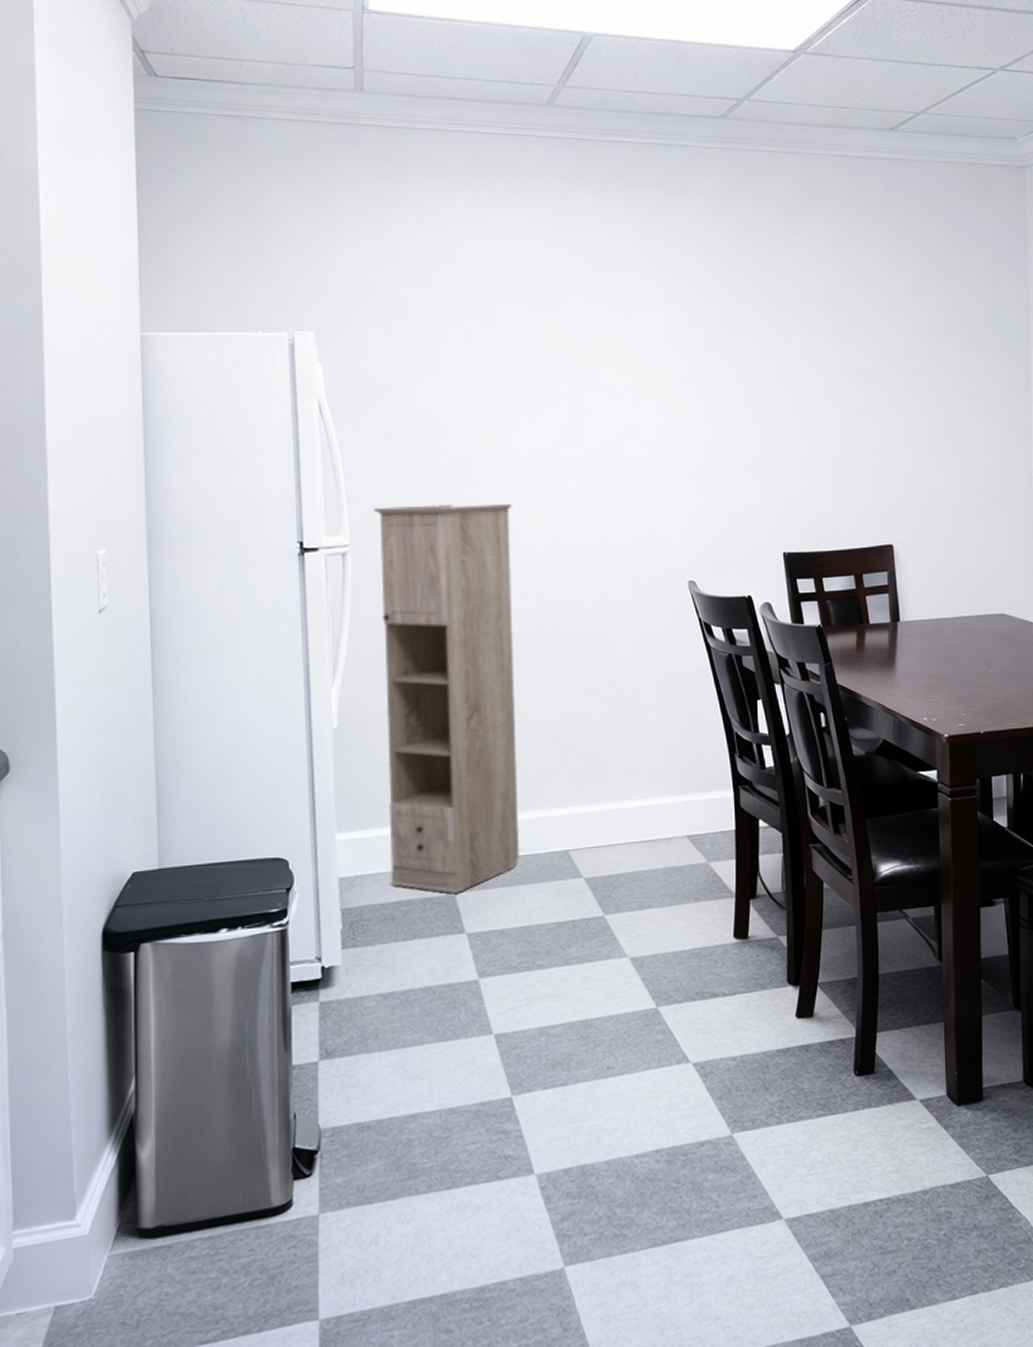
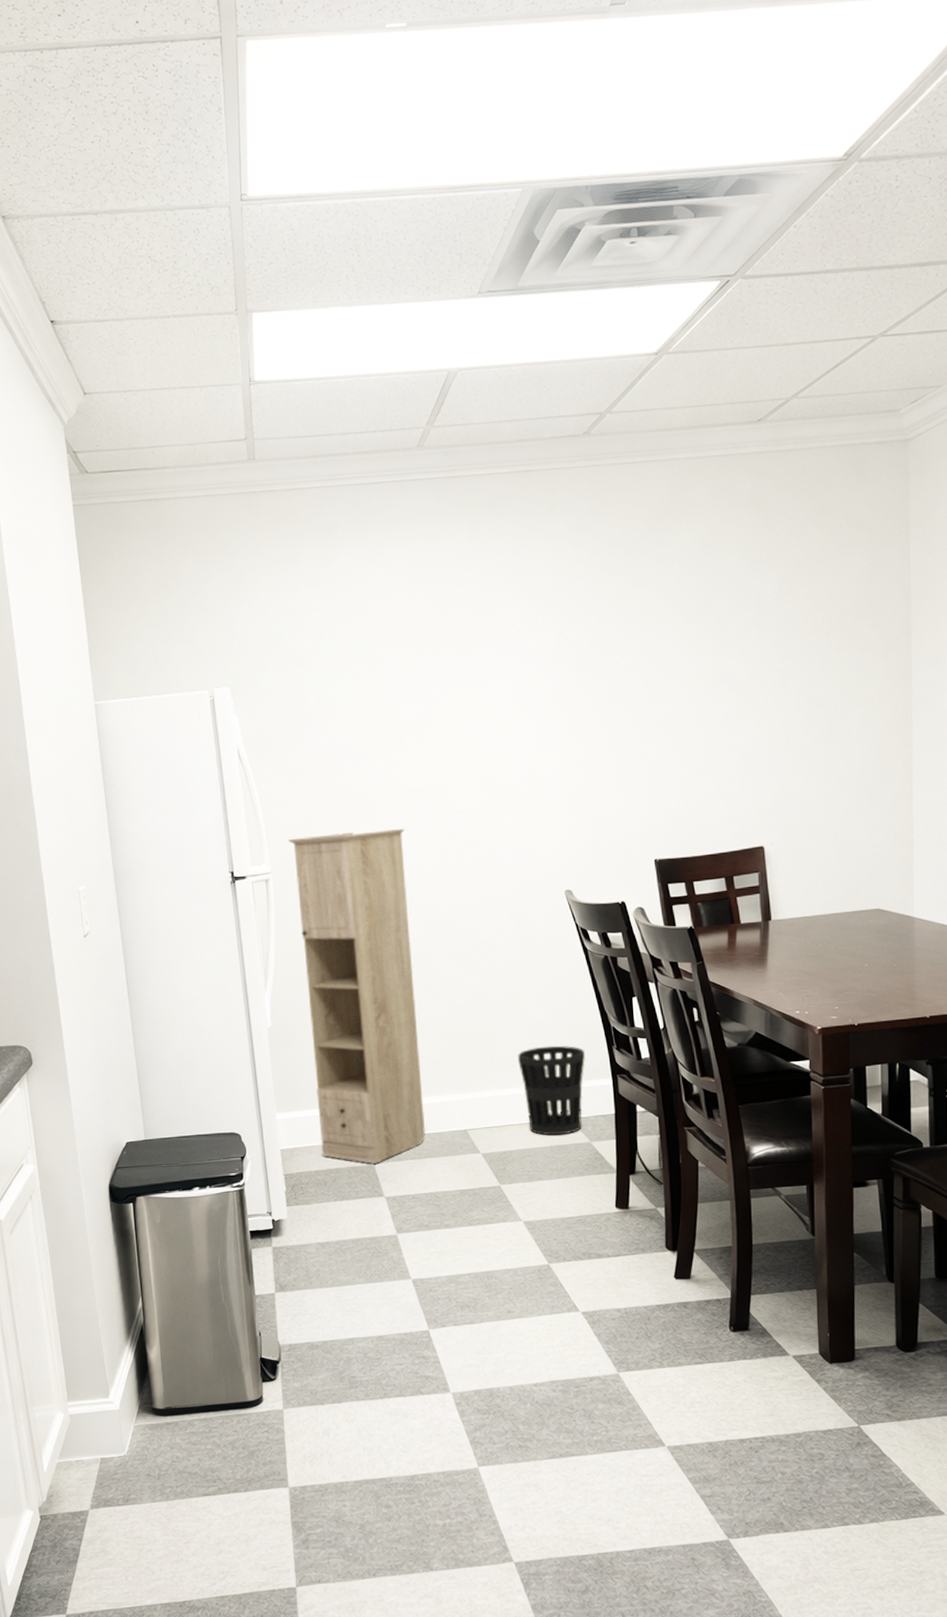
wastebasket: none [630,752,705,856] -> present [518,1045,585,1136]

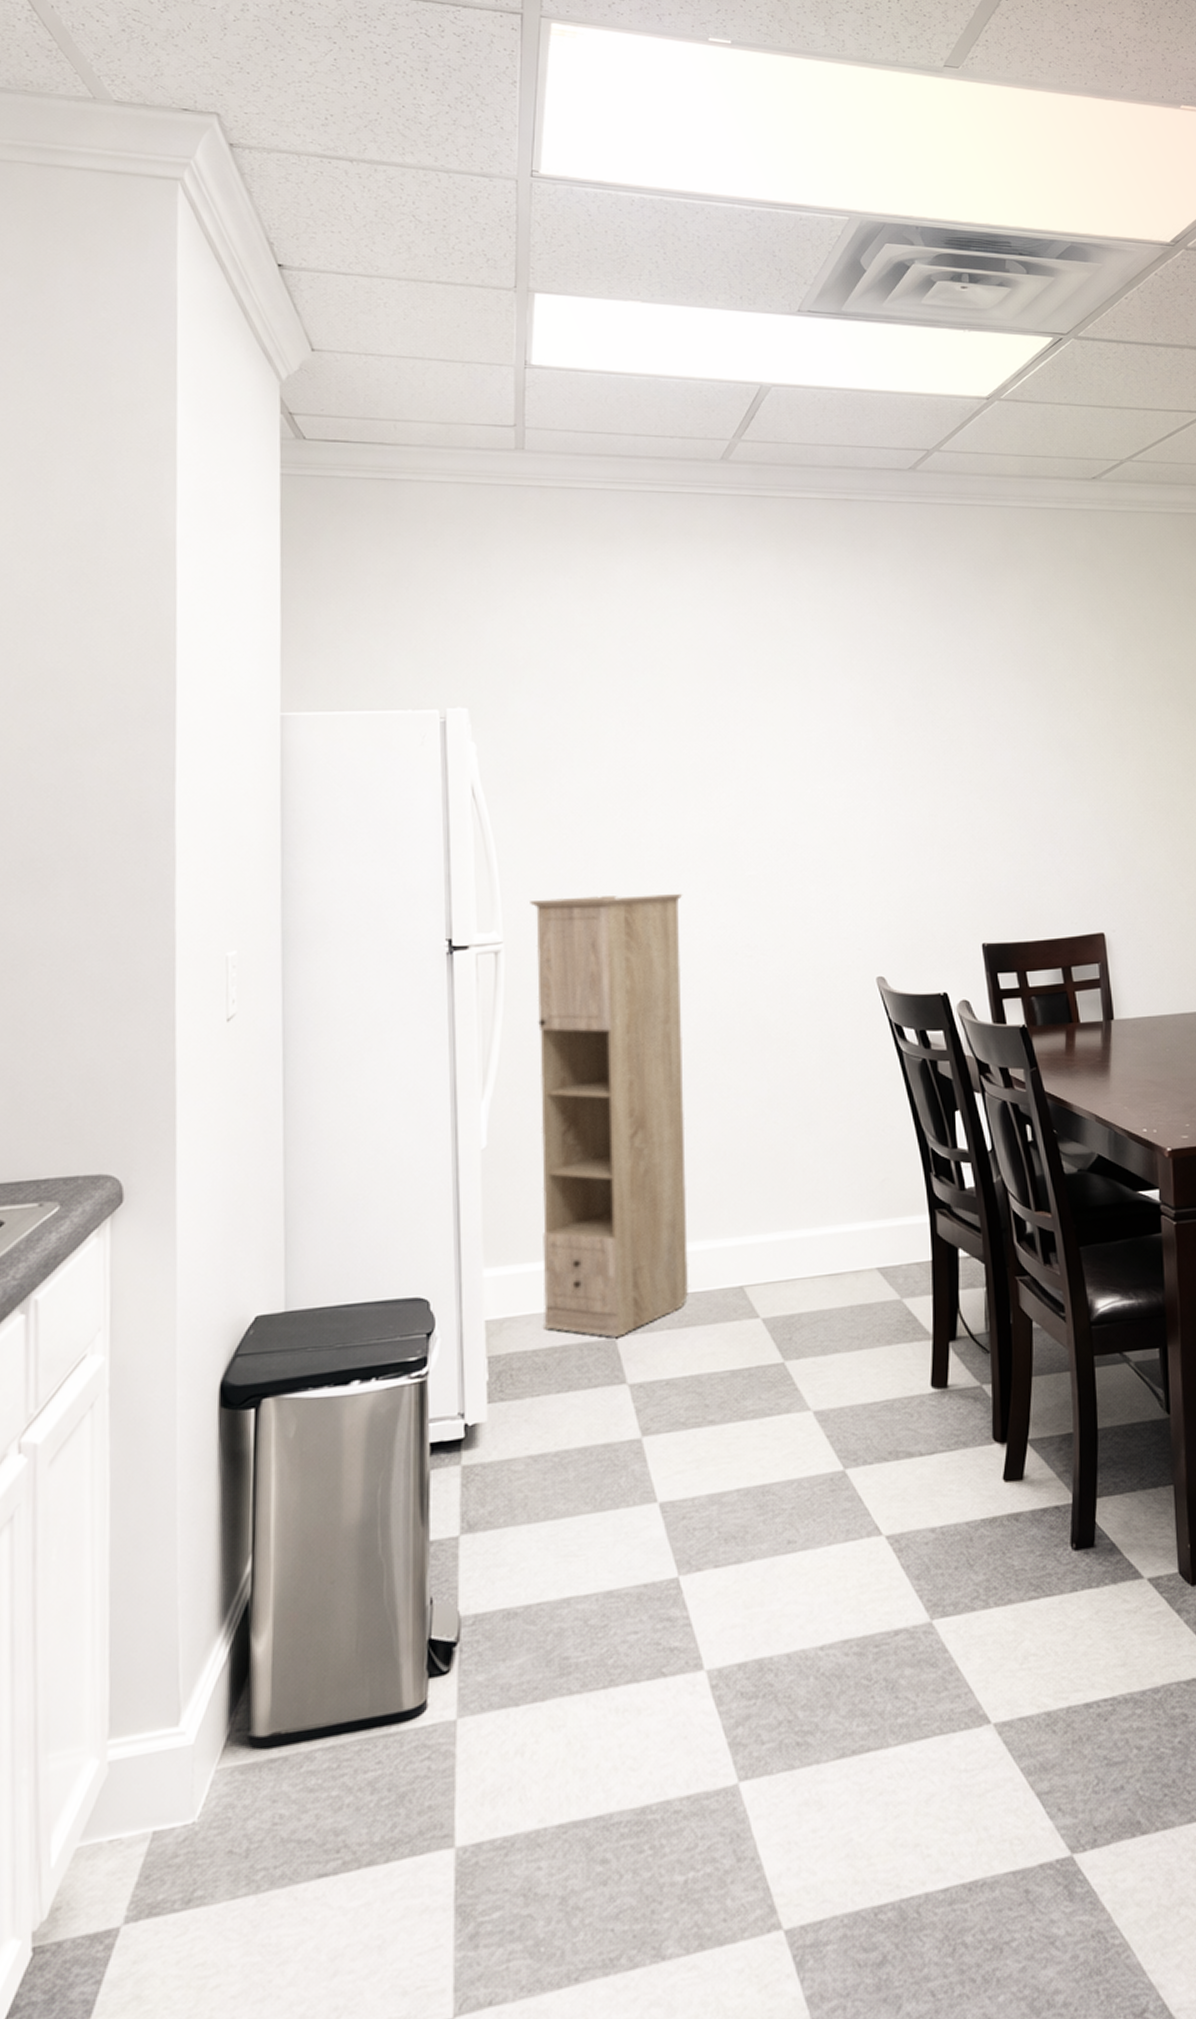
wastebasket: present [518,1045,585,1136] -> none [813,1172,897,1292]

